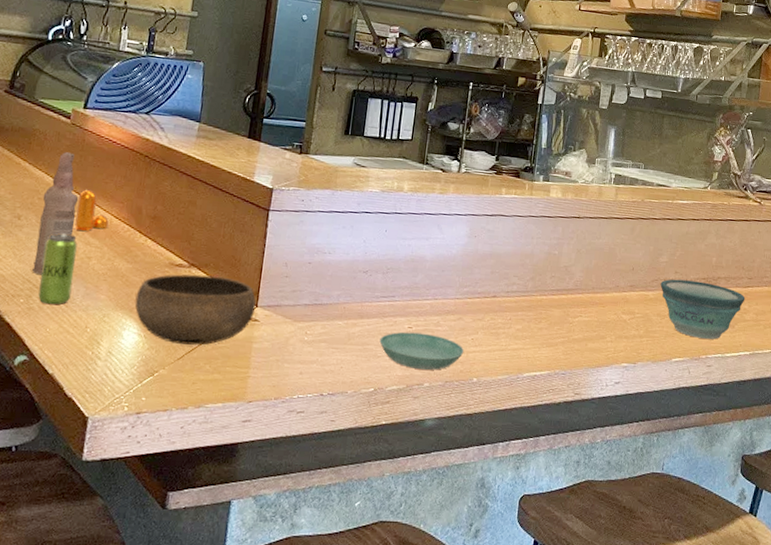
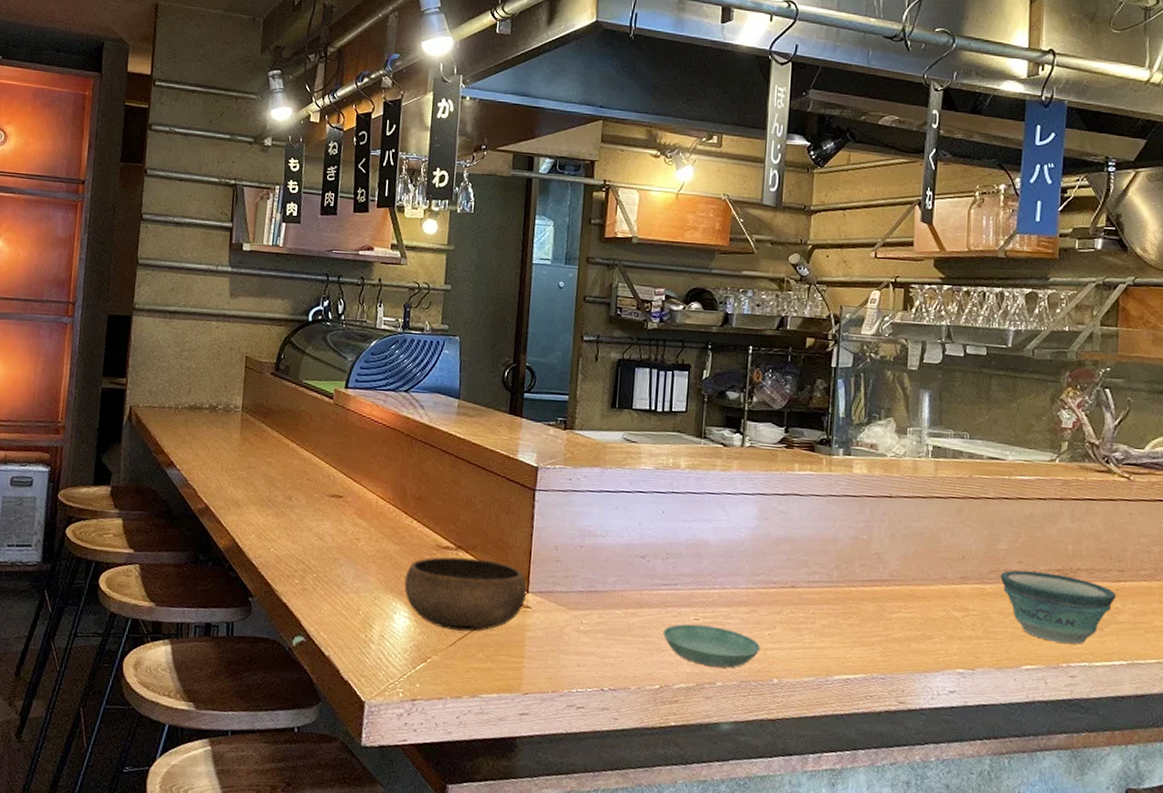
bottle: present [32,152,79,275] -> none [305,432,345,556]
beverage can: present [38,233,77,305] -> none [311,514,346,586]
pepper shaker: present [74,189,109,231] -> none [342,469,375,512]

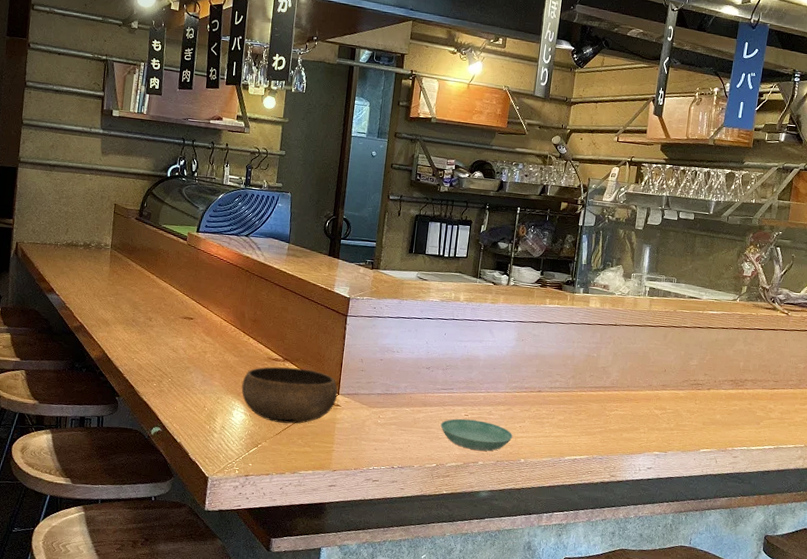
bowl: present [1000,570,1117,645] -> none [690,380,771,434]

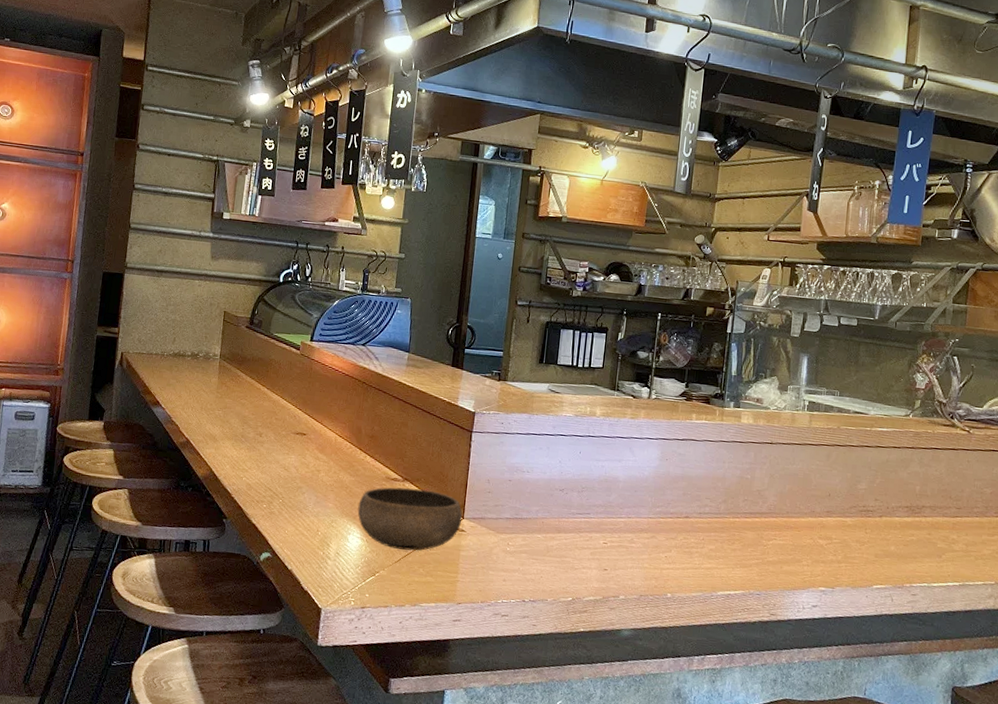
saucer: present [440,418,513,451] -> none [576,546,658,584]

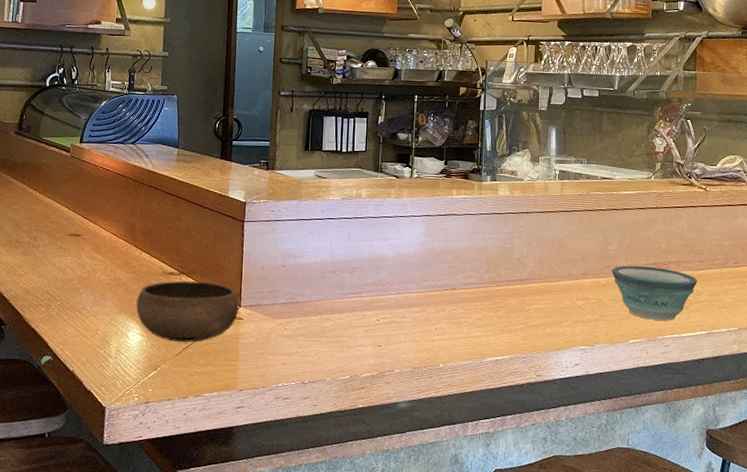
bowl: none [859,506,954,569] -> present [612,265,698,321]

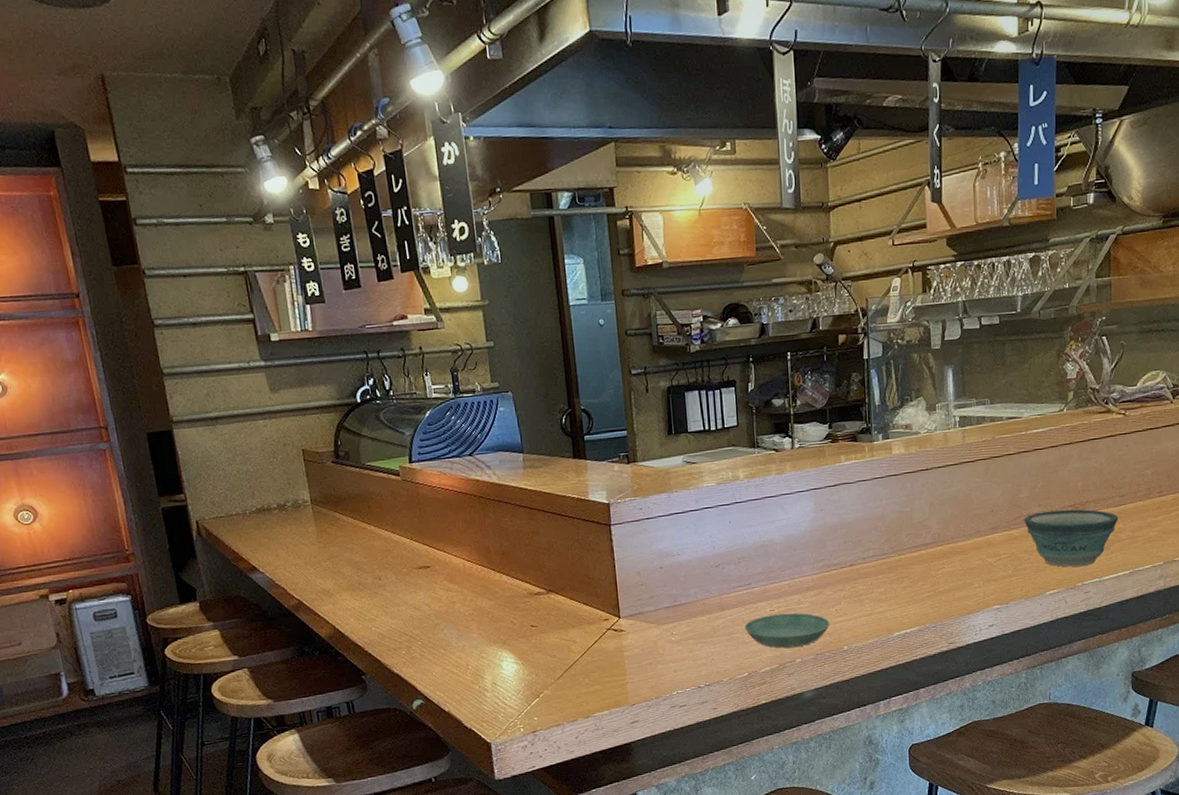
bowl: present [136,280,240,342] -> none [505,596,619,665]
saucer: none [351,324,429,358] -> present [744,613,830,648]

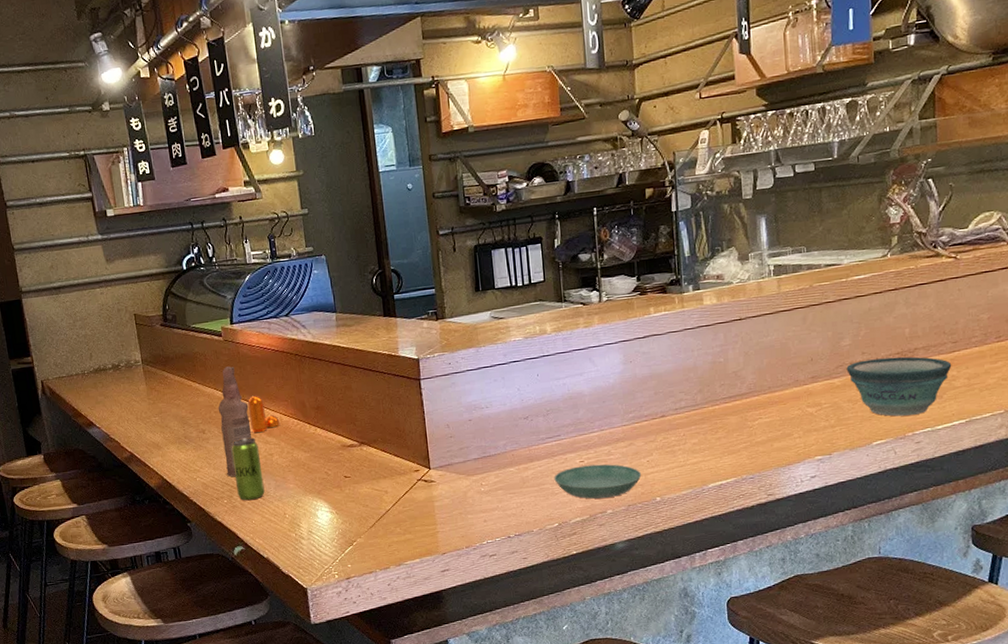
bottle: none [395,508,433,627] -> present [218,366,252,477]
beverage can: none [410,584,446,652] -> present [231,437,265,501]
pepper shaker: none [428,539,462,579] -> present [248,395,280,433]

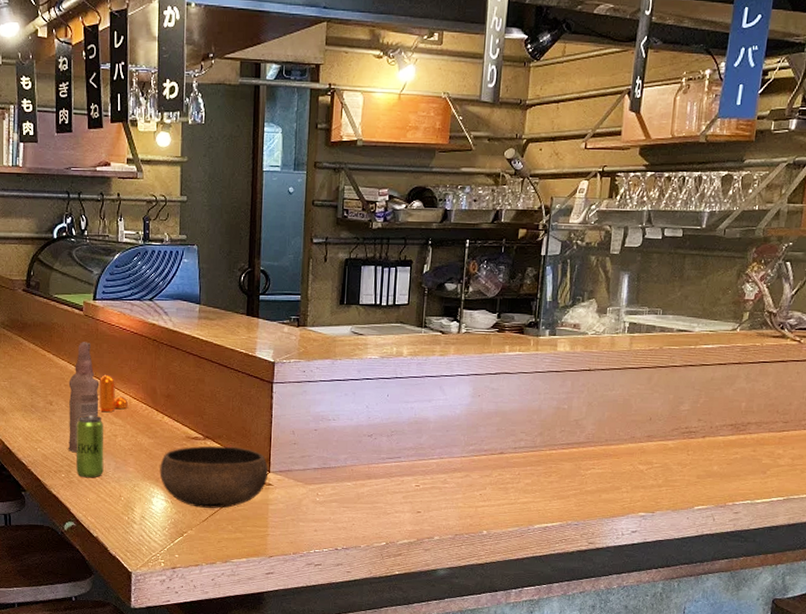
bowl: none [319,448,429,515] -> present [159,445,269,509]
saucer: present [554,464,642,499] -> none [388,490,473,524]
bowl: present [846,356,952,417] -> none [681,427,780,486]

